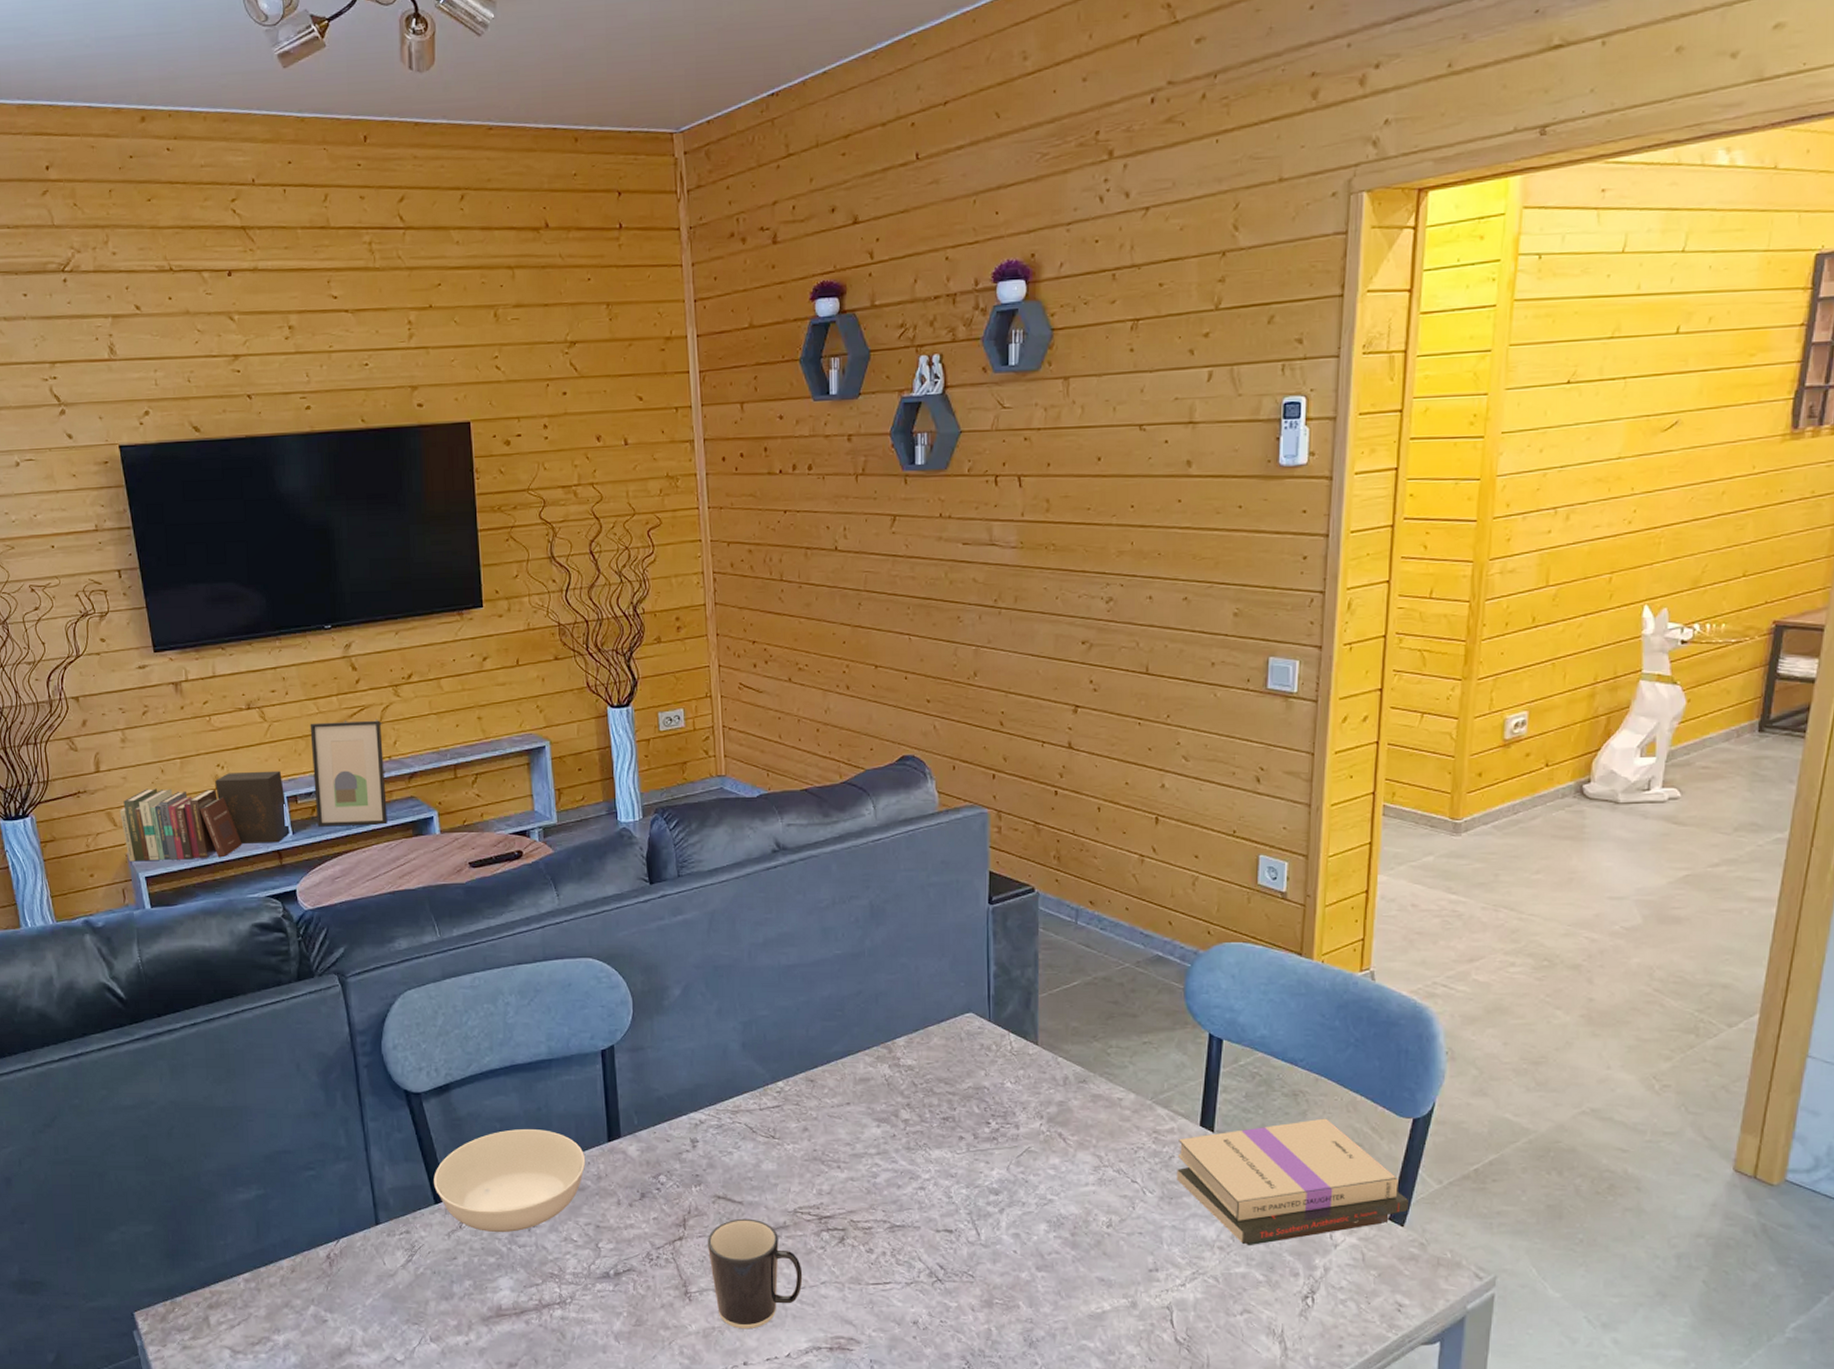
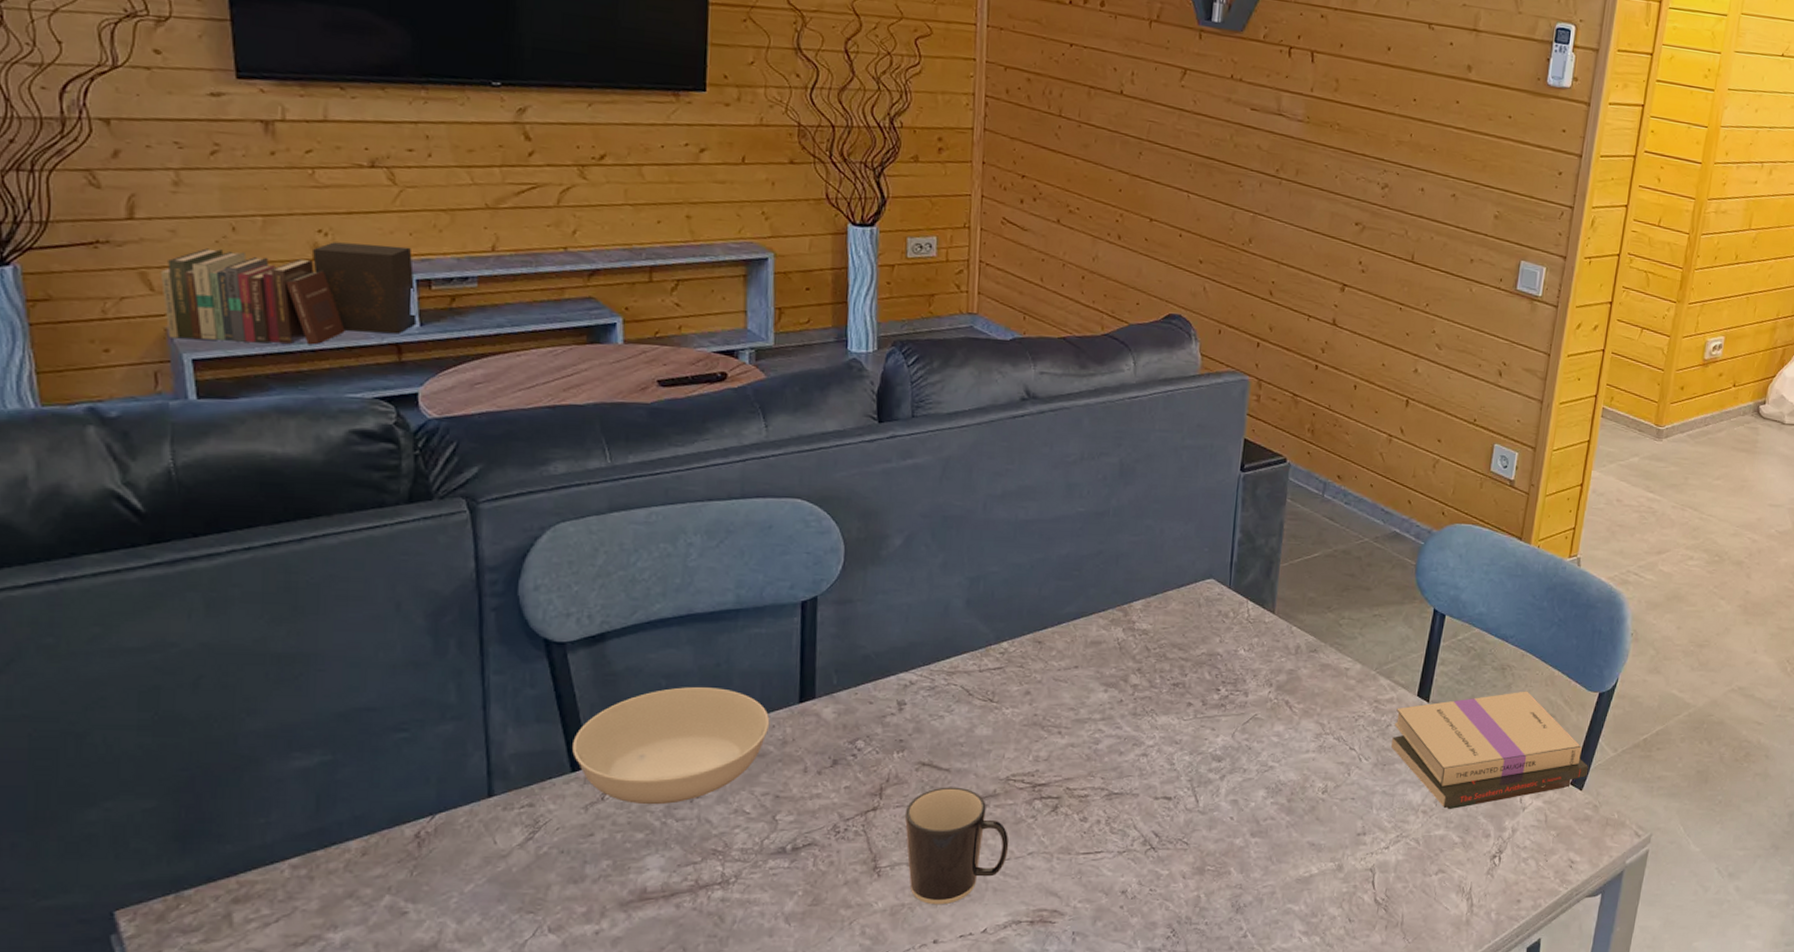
picture frame: present [310,719,388,827] -> none [456,195,561,327]

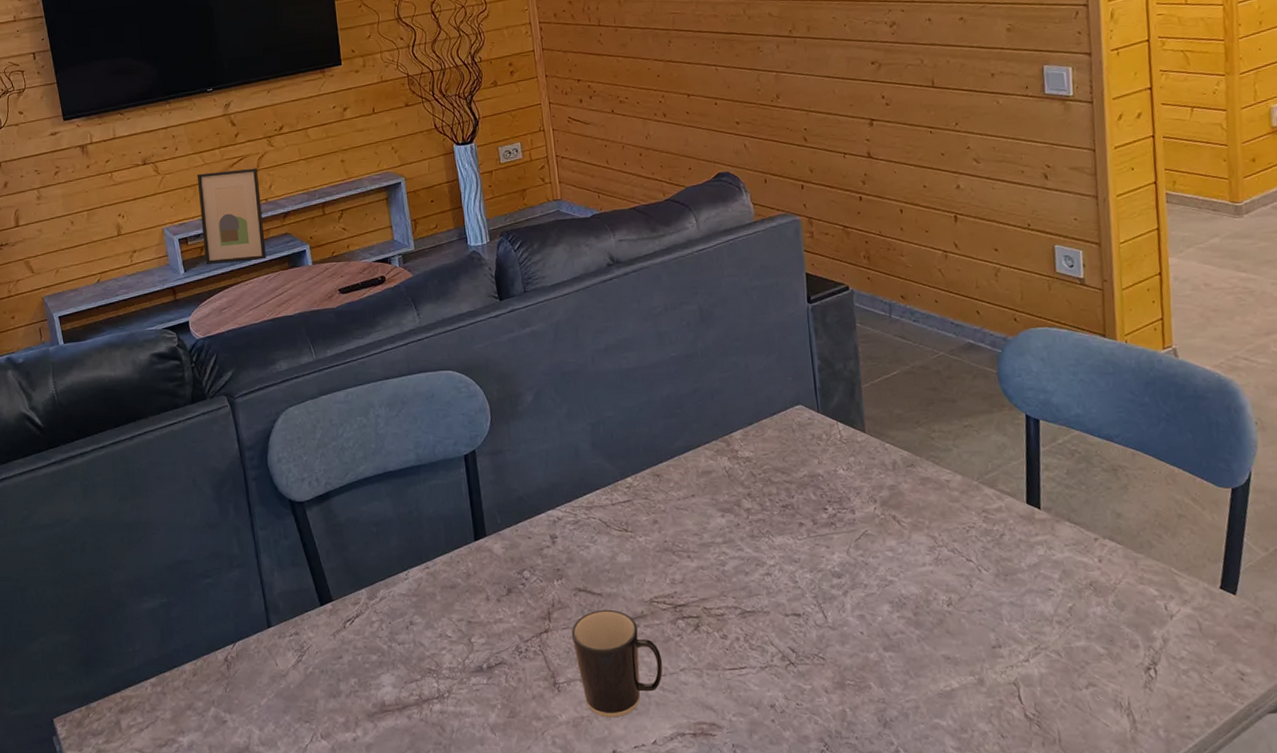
books: present [160,248,345,346] -> none [36,237,141,304]
decorative box: present [313,242,417,334] -> none [117,217,182,283]
picture frame: none [456,195,561,327] -> present [197,166,266,264]
bowl: present [572,687,770,805] -> none [318,532,456,632]
books: present [1391,691,1589,809] -> none [1007,491,1239,619]

